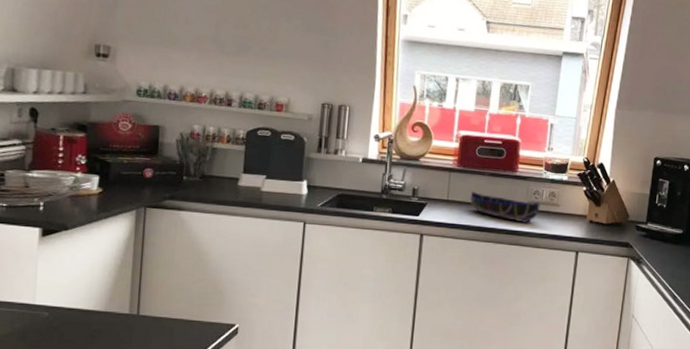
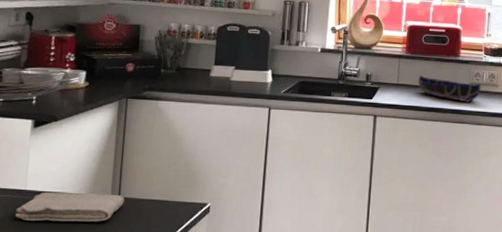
washcloth: none [24,307,144,341] -> present [15,191,124,222]

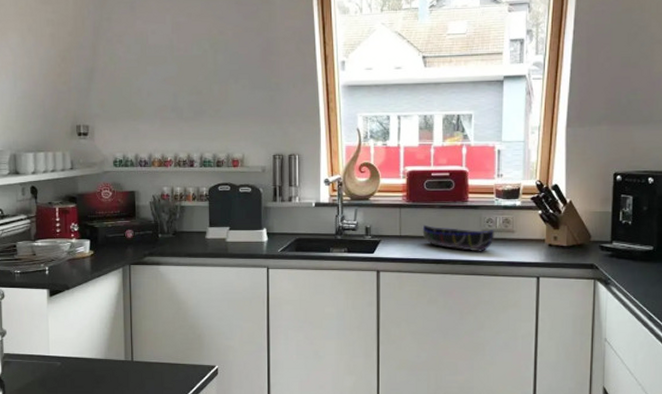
washcloth: present [15,191,124,222] -> none [43,357,137,385]

